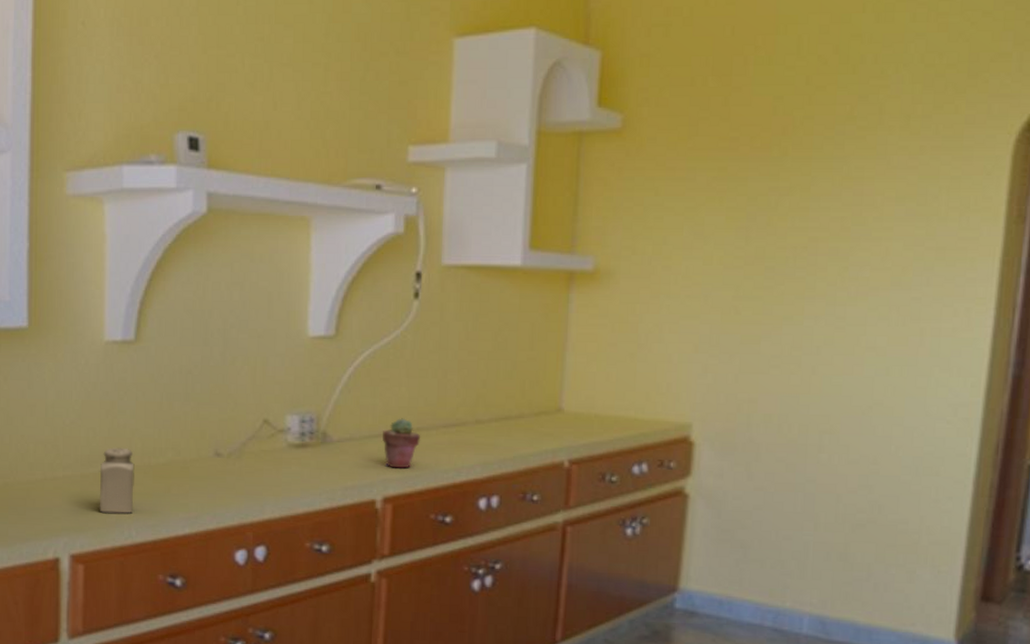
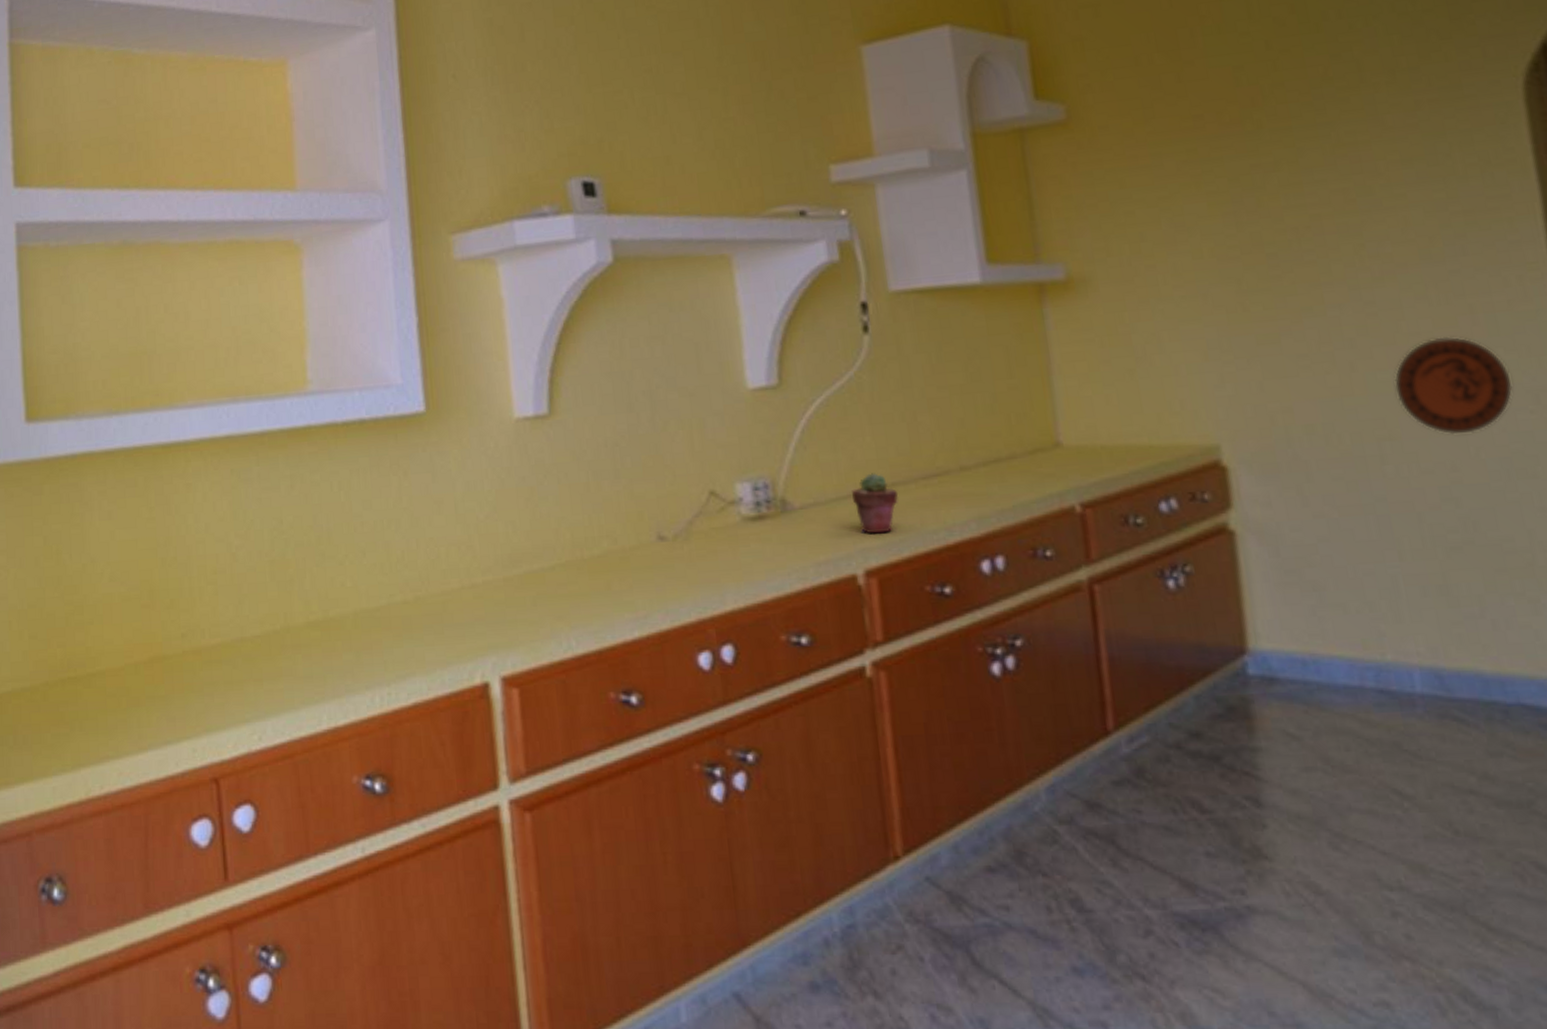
salt shaker: present [99,447,135,514] -> none [525,540,570,622]
decorative plate: none [843,353,939,435] -> present [1394,336,1513,435]

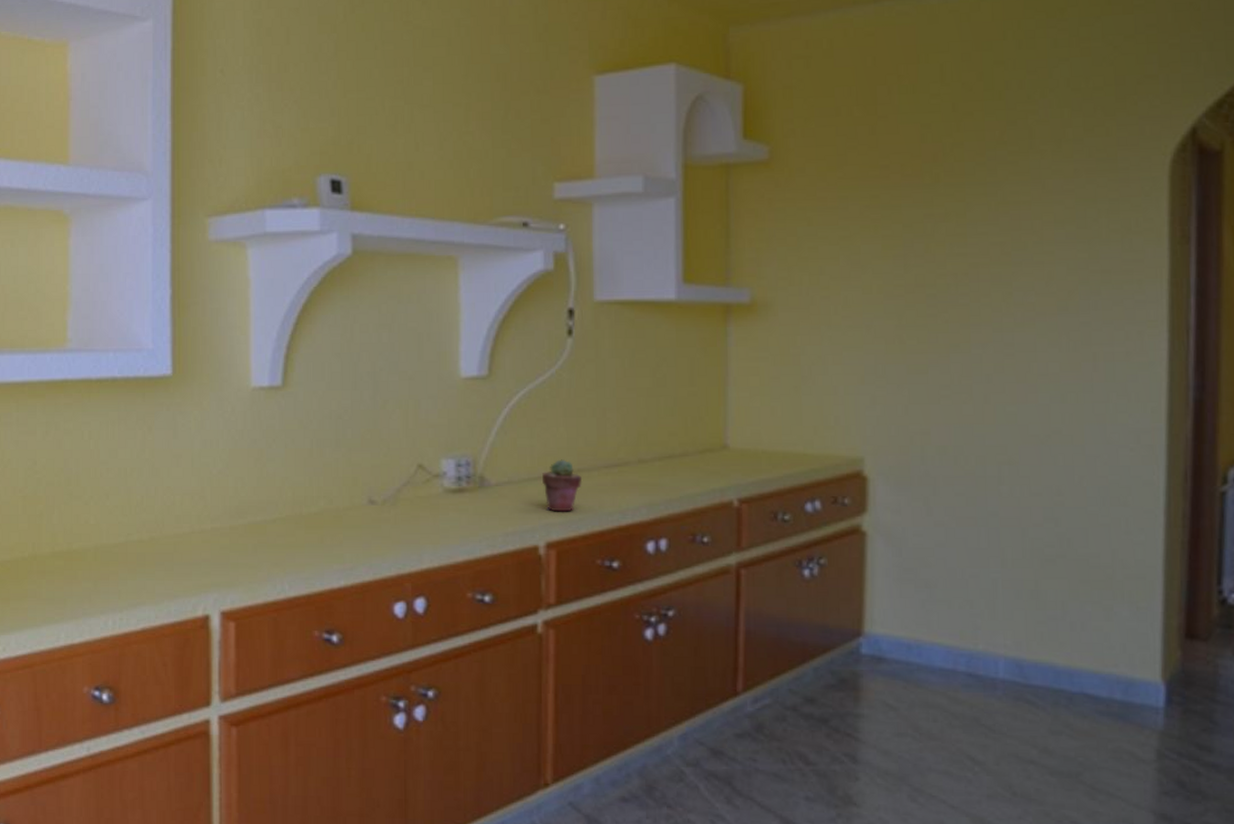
decorative plate: present [1394,336,1513,435] -> none [1019,379,1119,464]

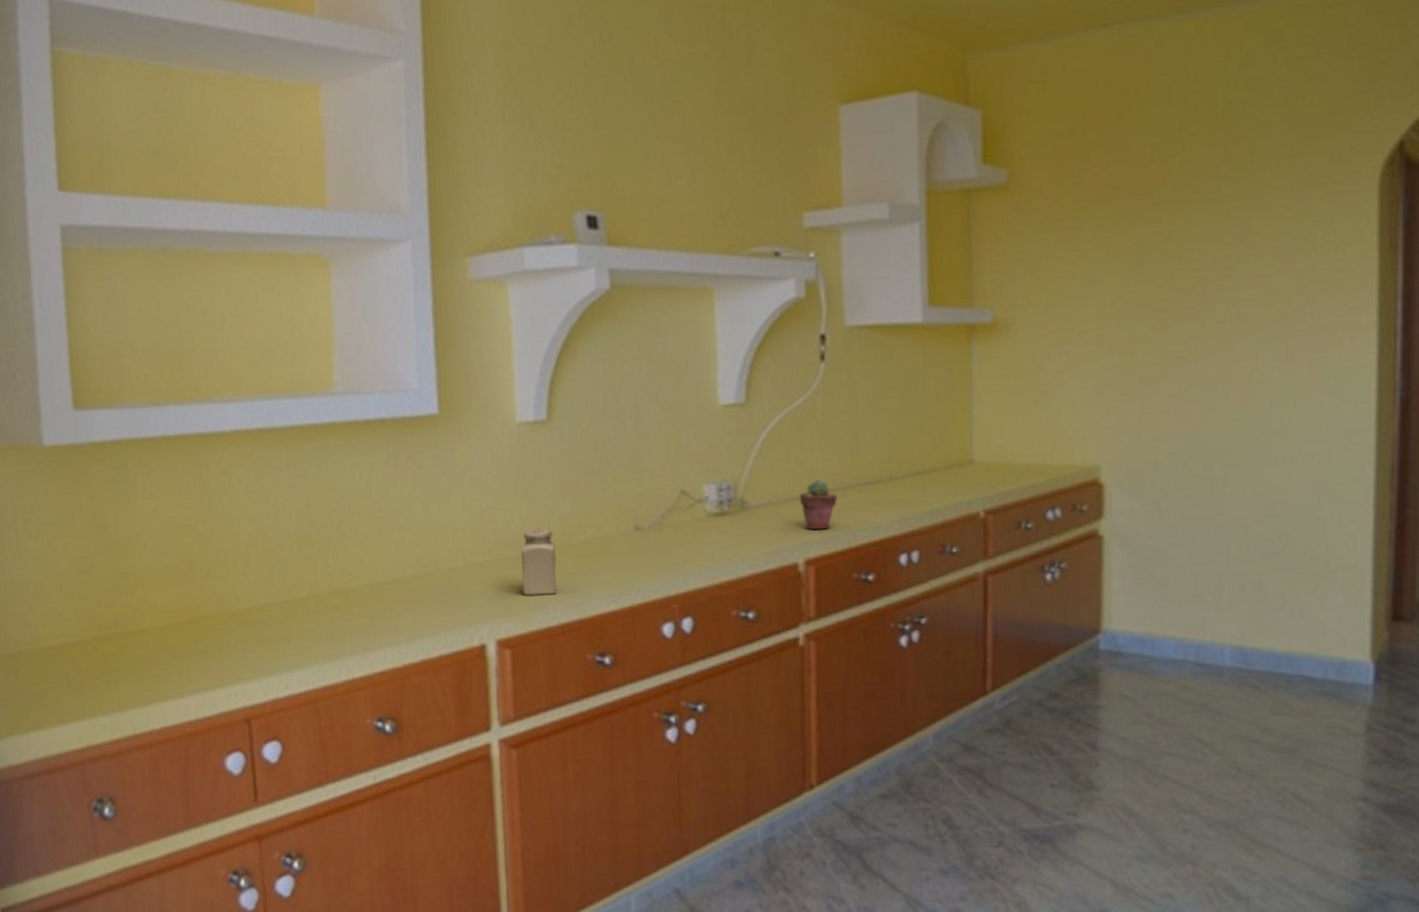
salt shaker: none [249,497,286,566] -> present [520,528,557,595]

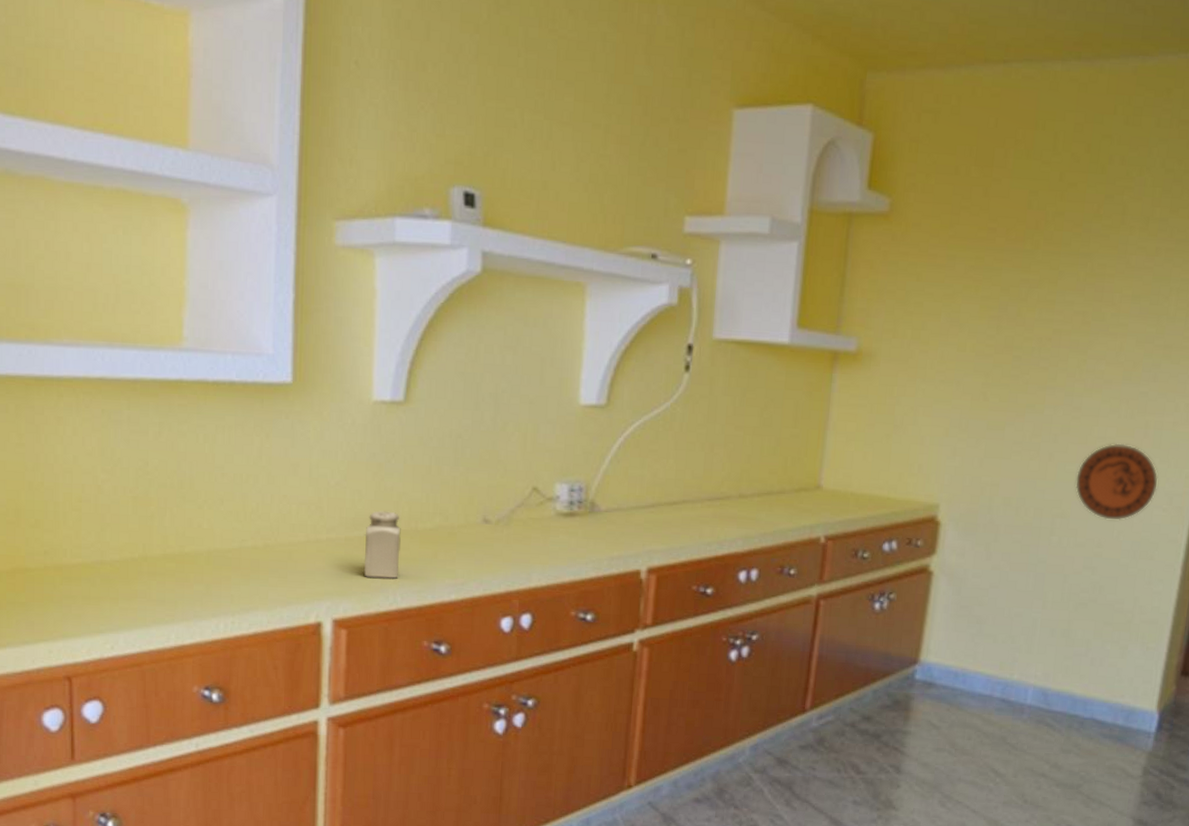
potted succulent: present [800,480,838,530] -> none [649,490,687,540]
decorative plate: none [1242,384,1333,465] -> present [1075,443,1159,521]

